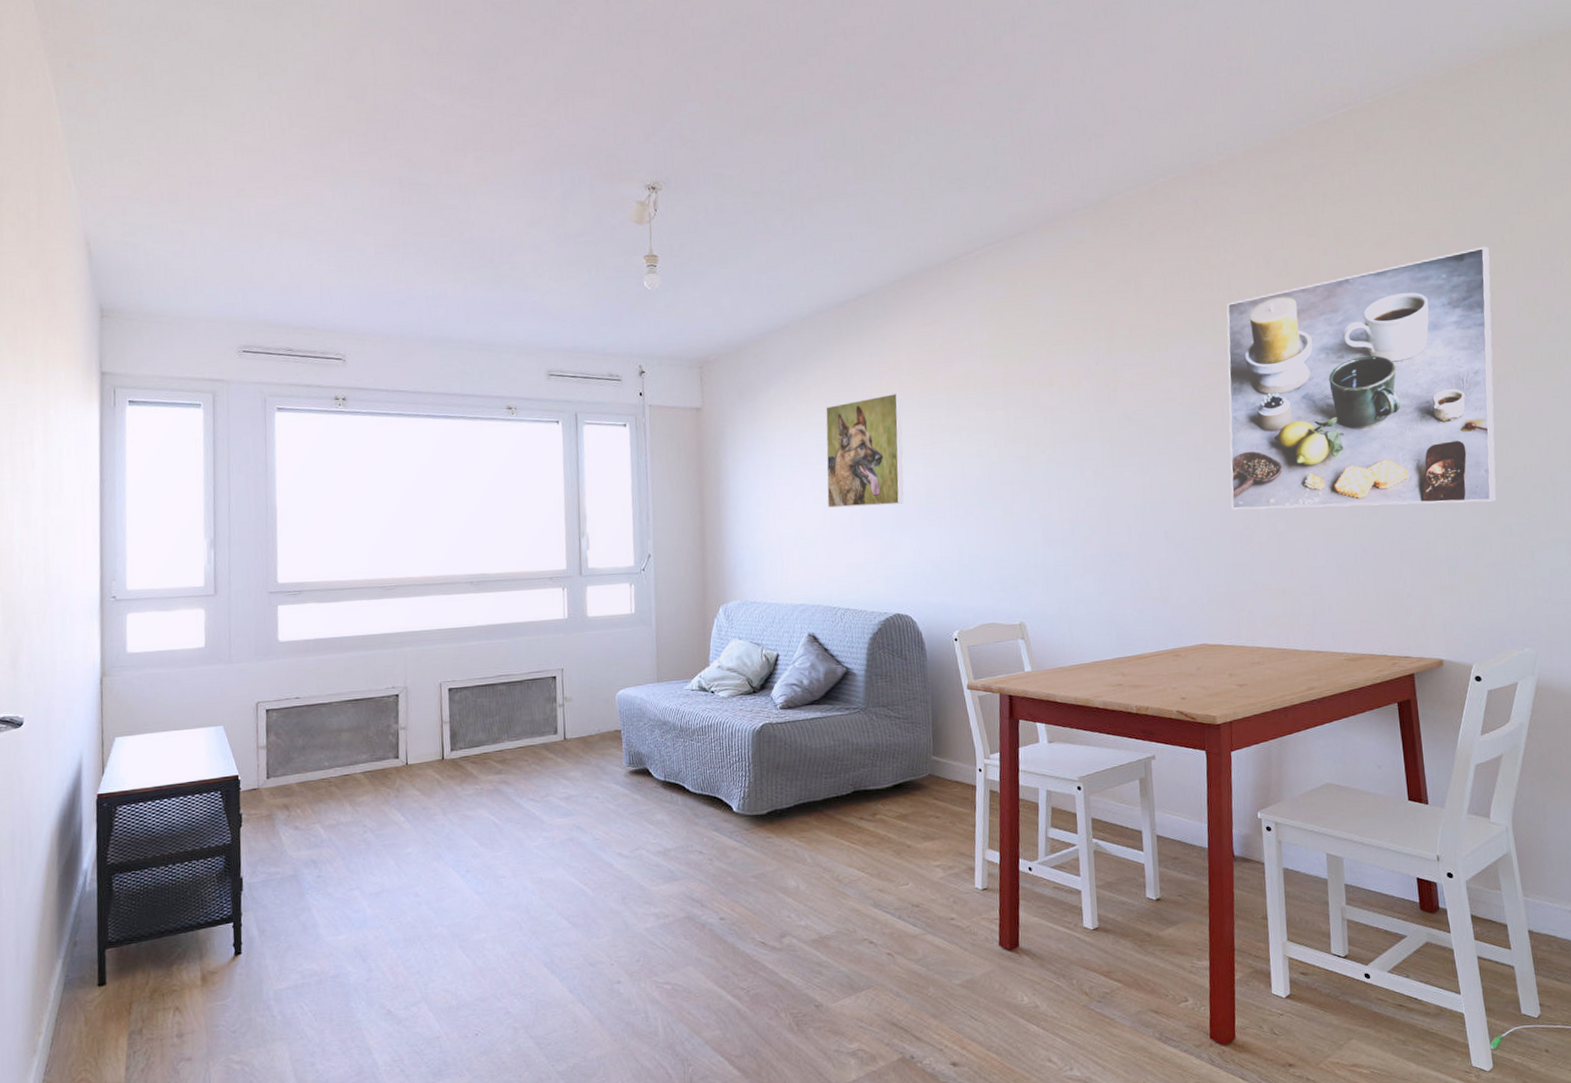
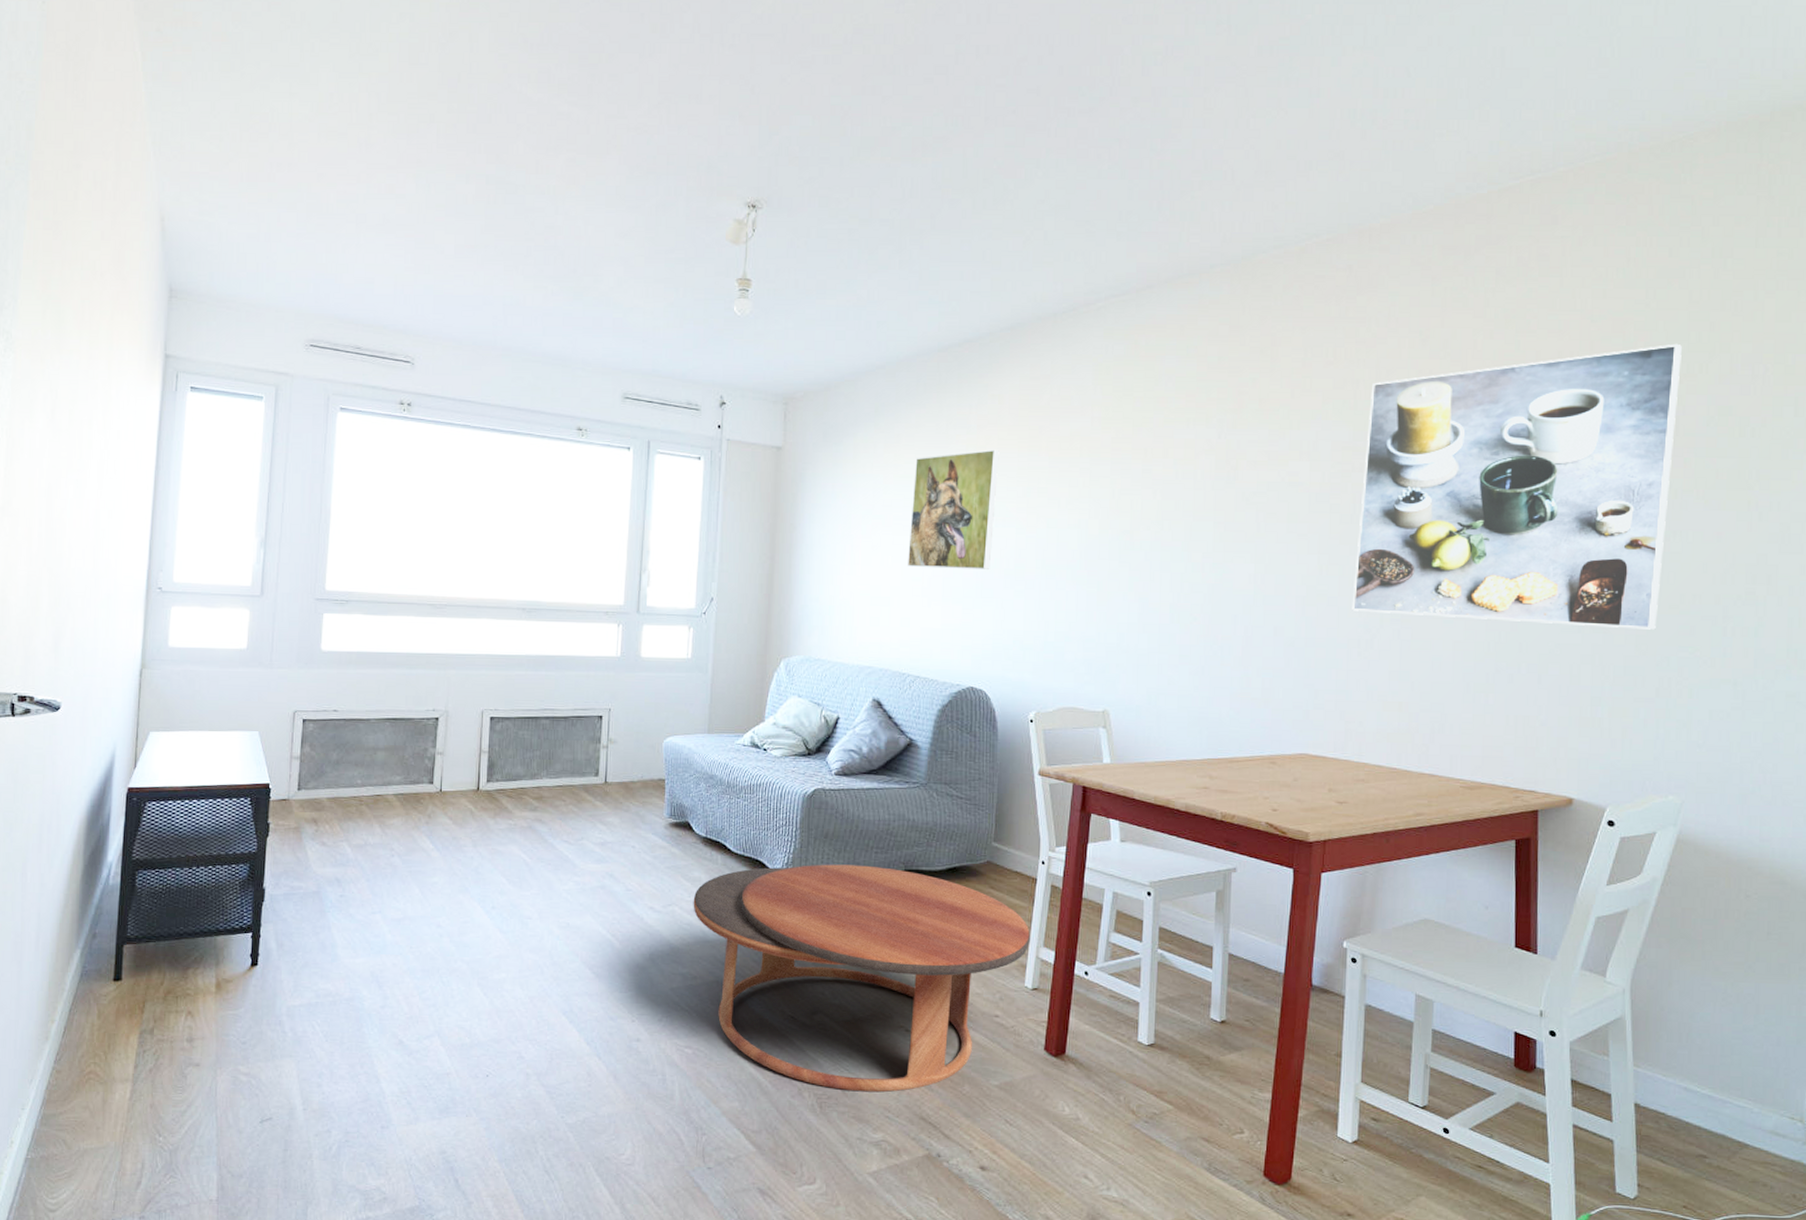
coffee table: none [658,790,976,1007] -> present [693,864,1030,1093]

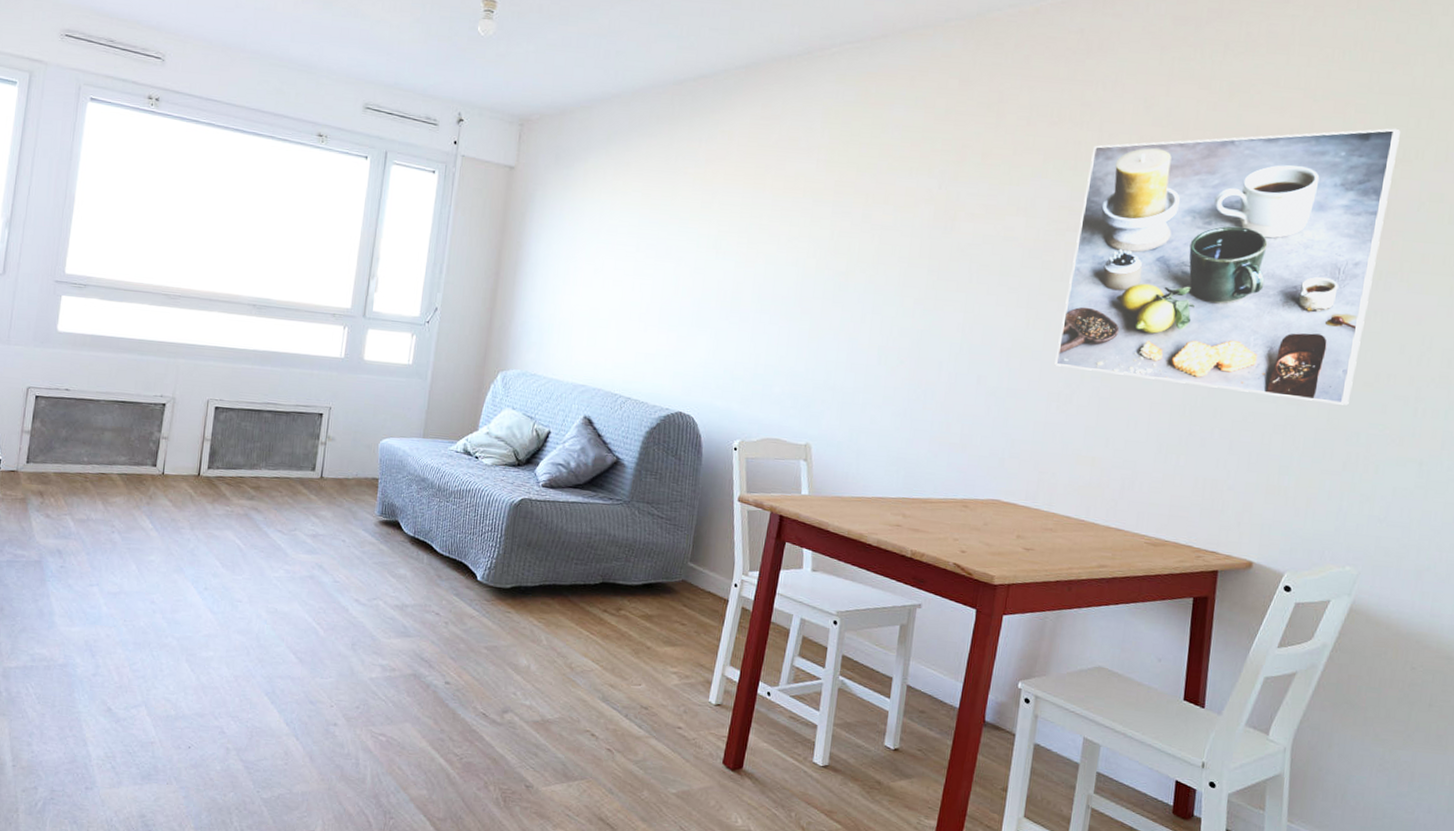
coffee table: present [693,864,1030,1093] -> none [396,570,718,792]
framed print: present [907,449,999,569] -> none [626,183,725,300]

